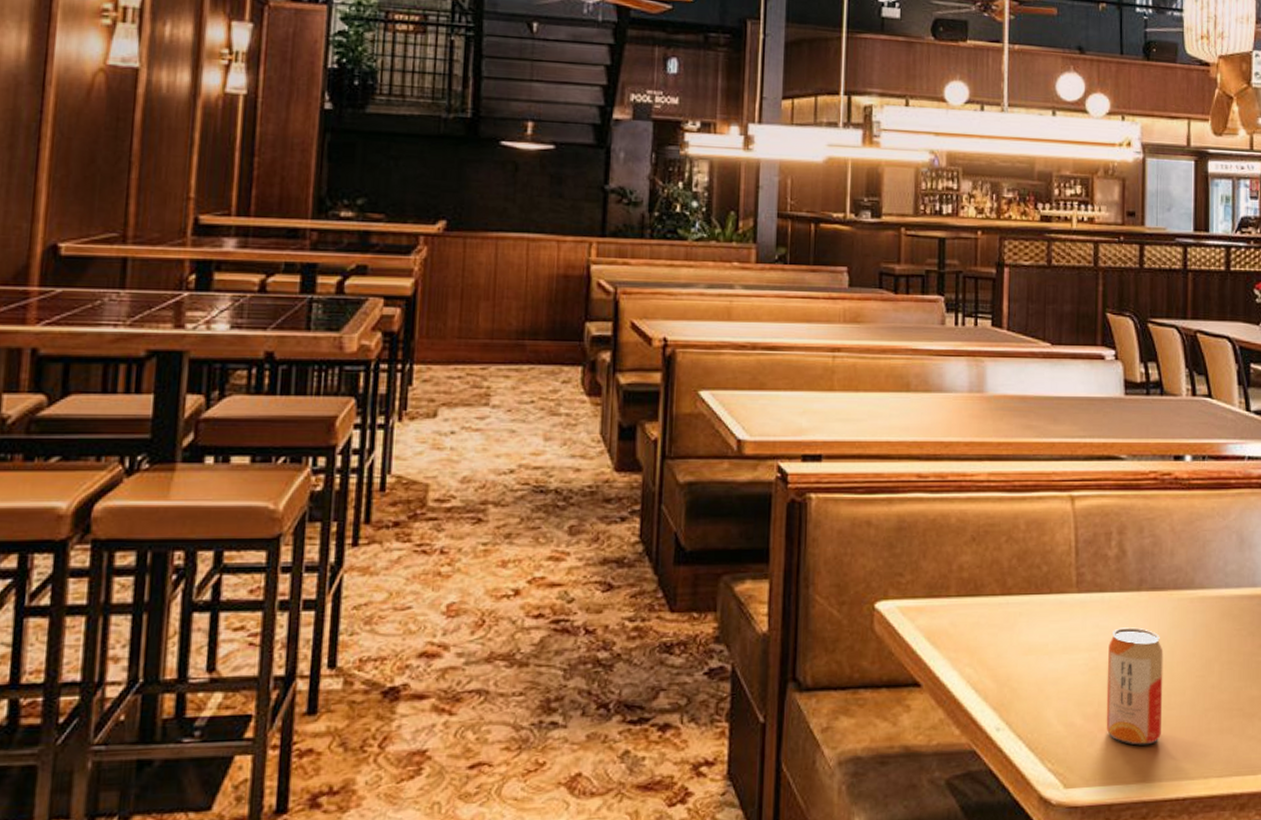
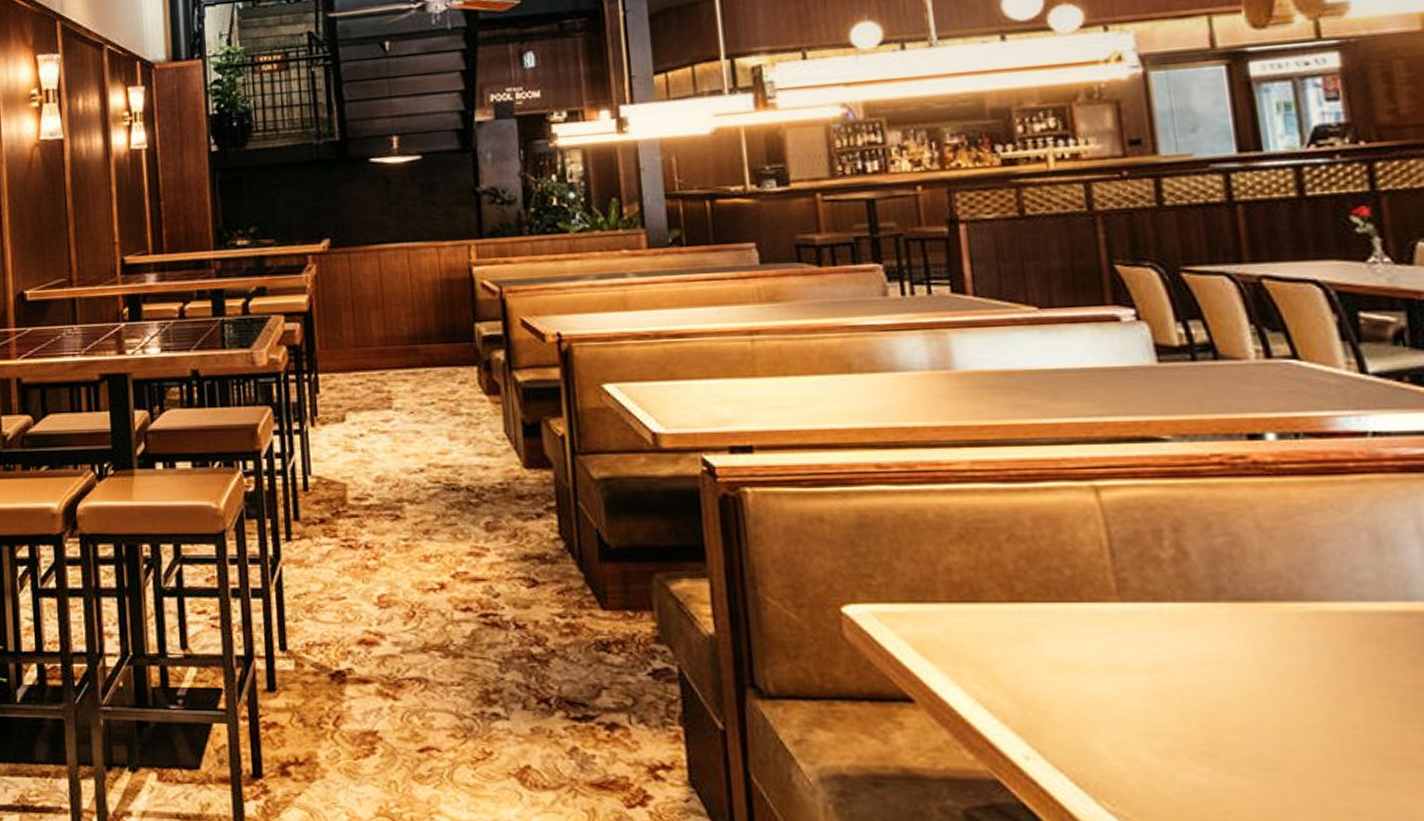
beverage can: present [1106,627,1163,745] -> none [1177,646,1278,793]

